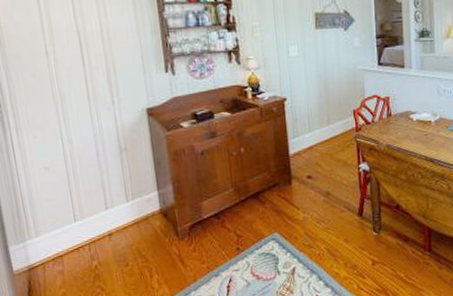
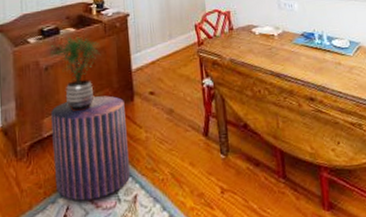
potted plant: none [206,120,257,195] -> present [51,35,100,112]
stool: none [209,179,288,274] -> present [51,95,130,201]

